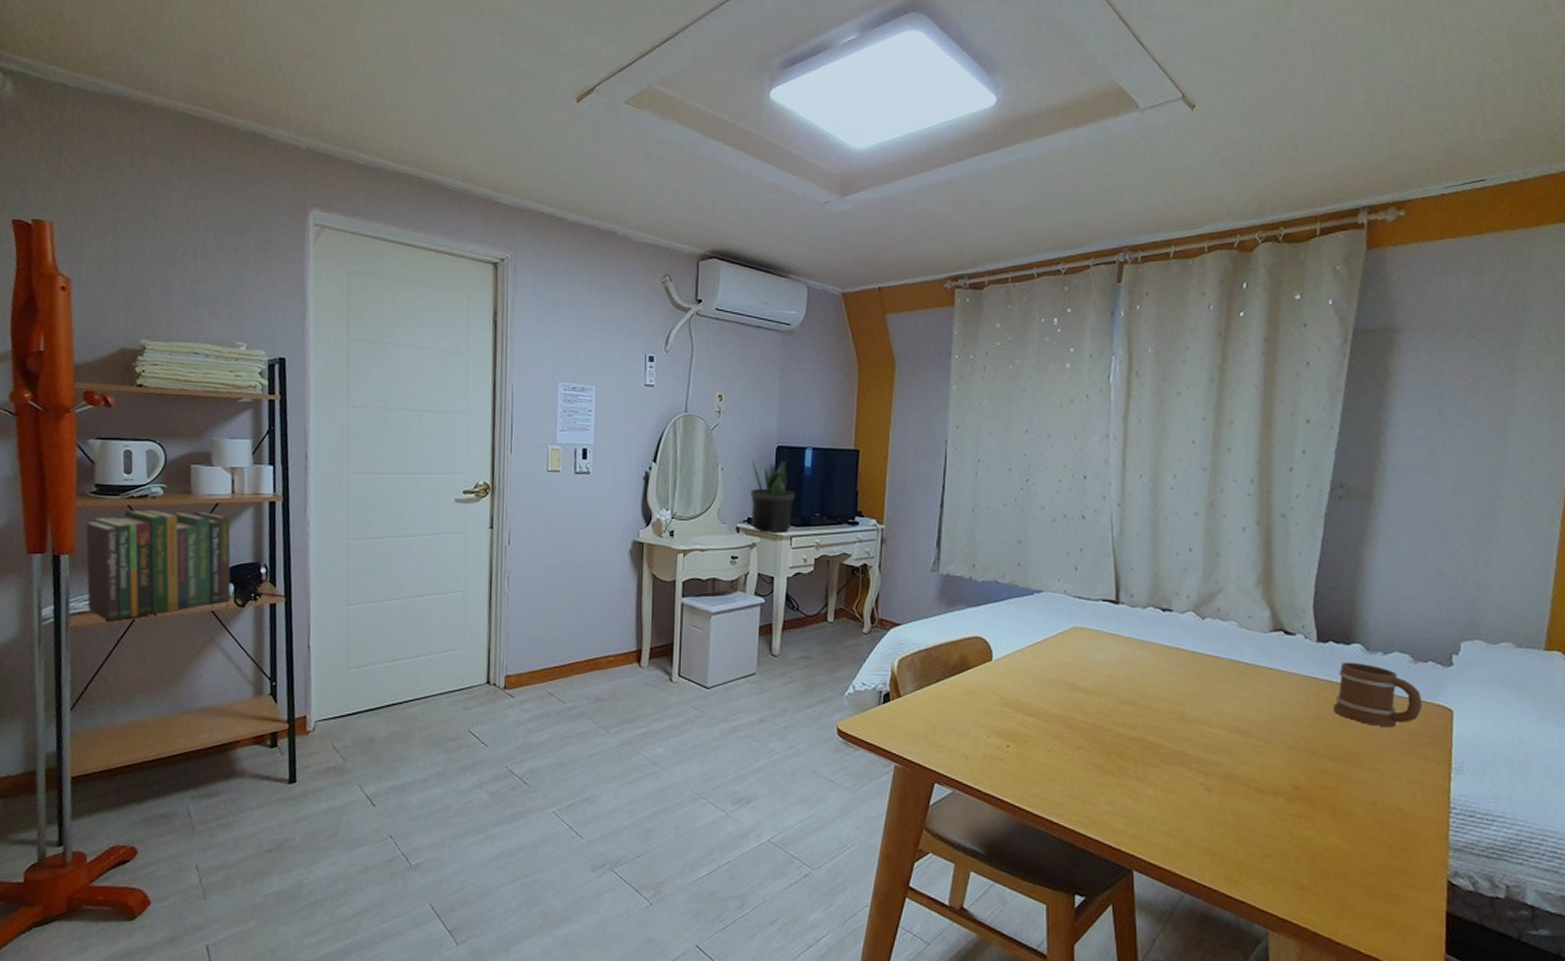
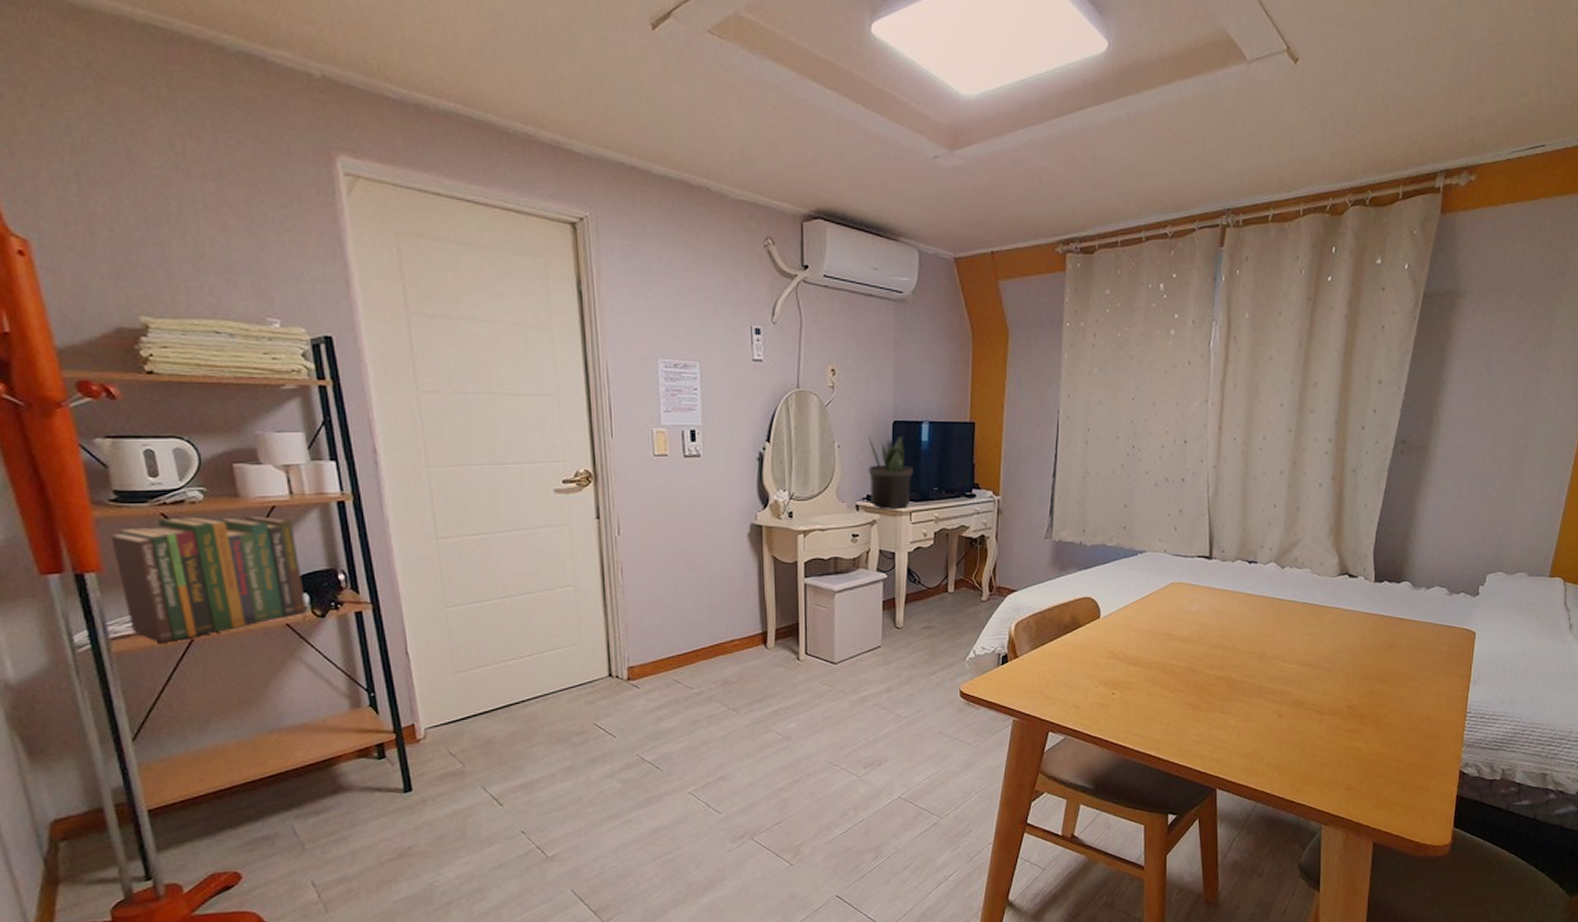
mug: present [1332,661,1422,728] -> none [1383,597,1453,651]

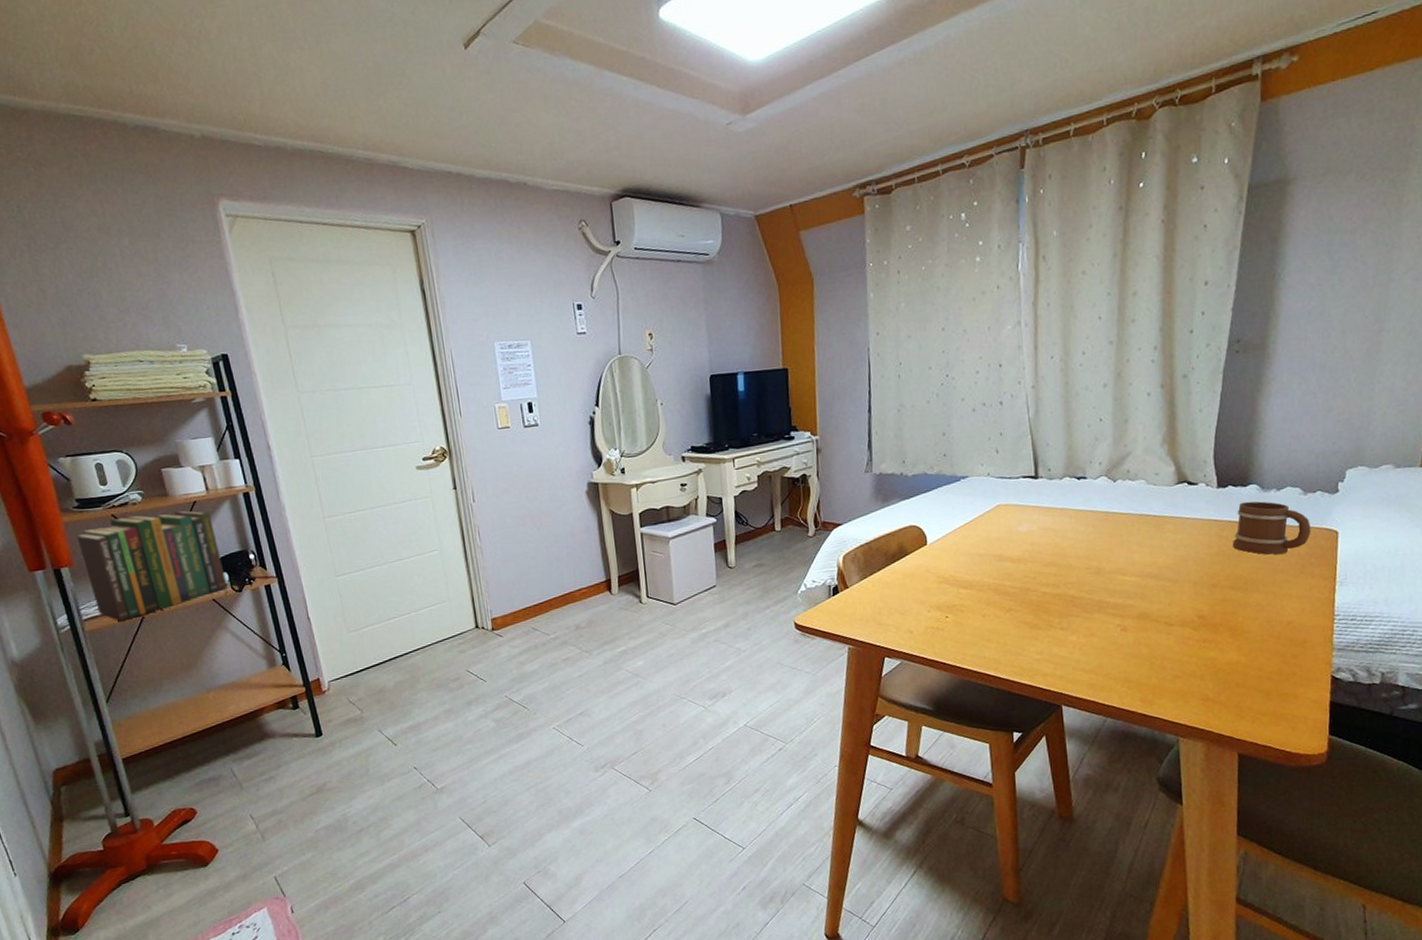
planter: present [868,435,913,509] -> none [687,389,733,458]
mug: none [1383,597,1453,651] -> present [1232,501,1311,555]

